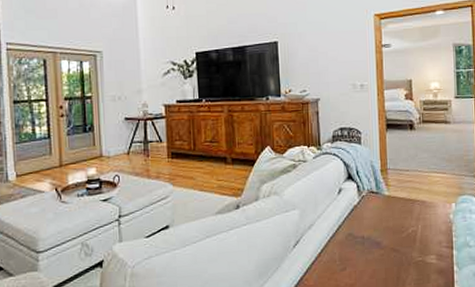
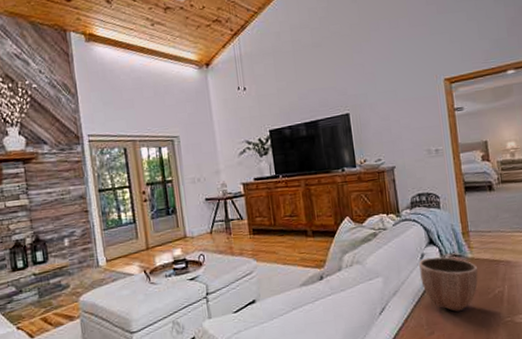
decorative bowl: none [336,192,393,250] -> present [419,257,478,313]

